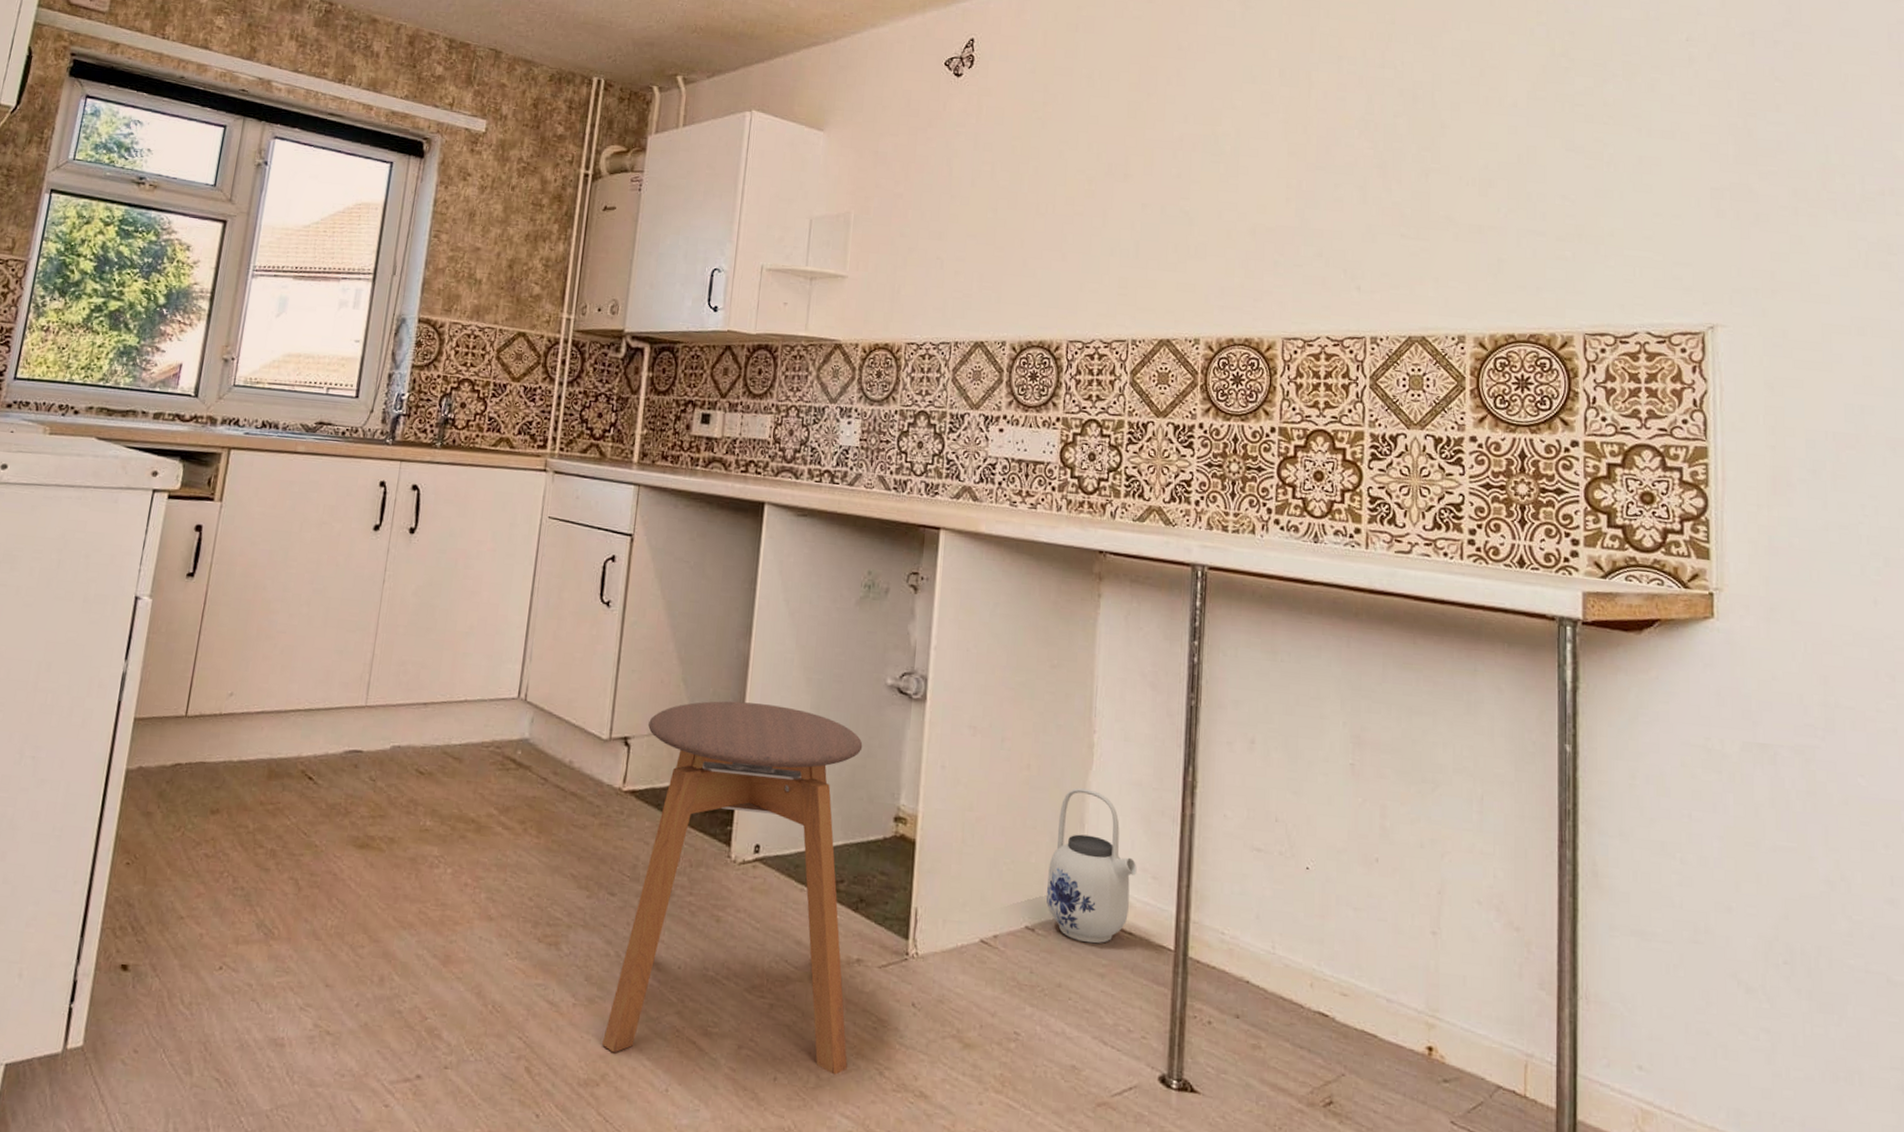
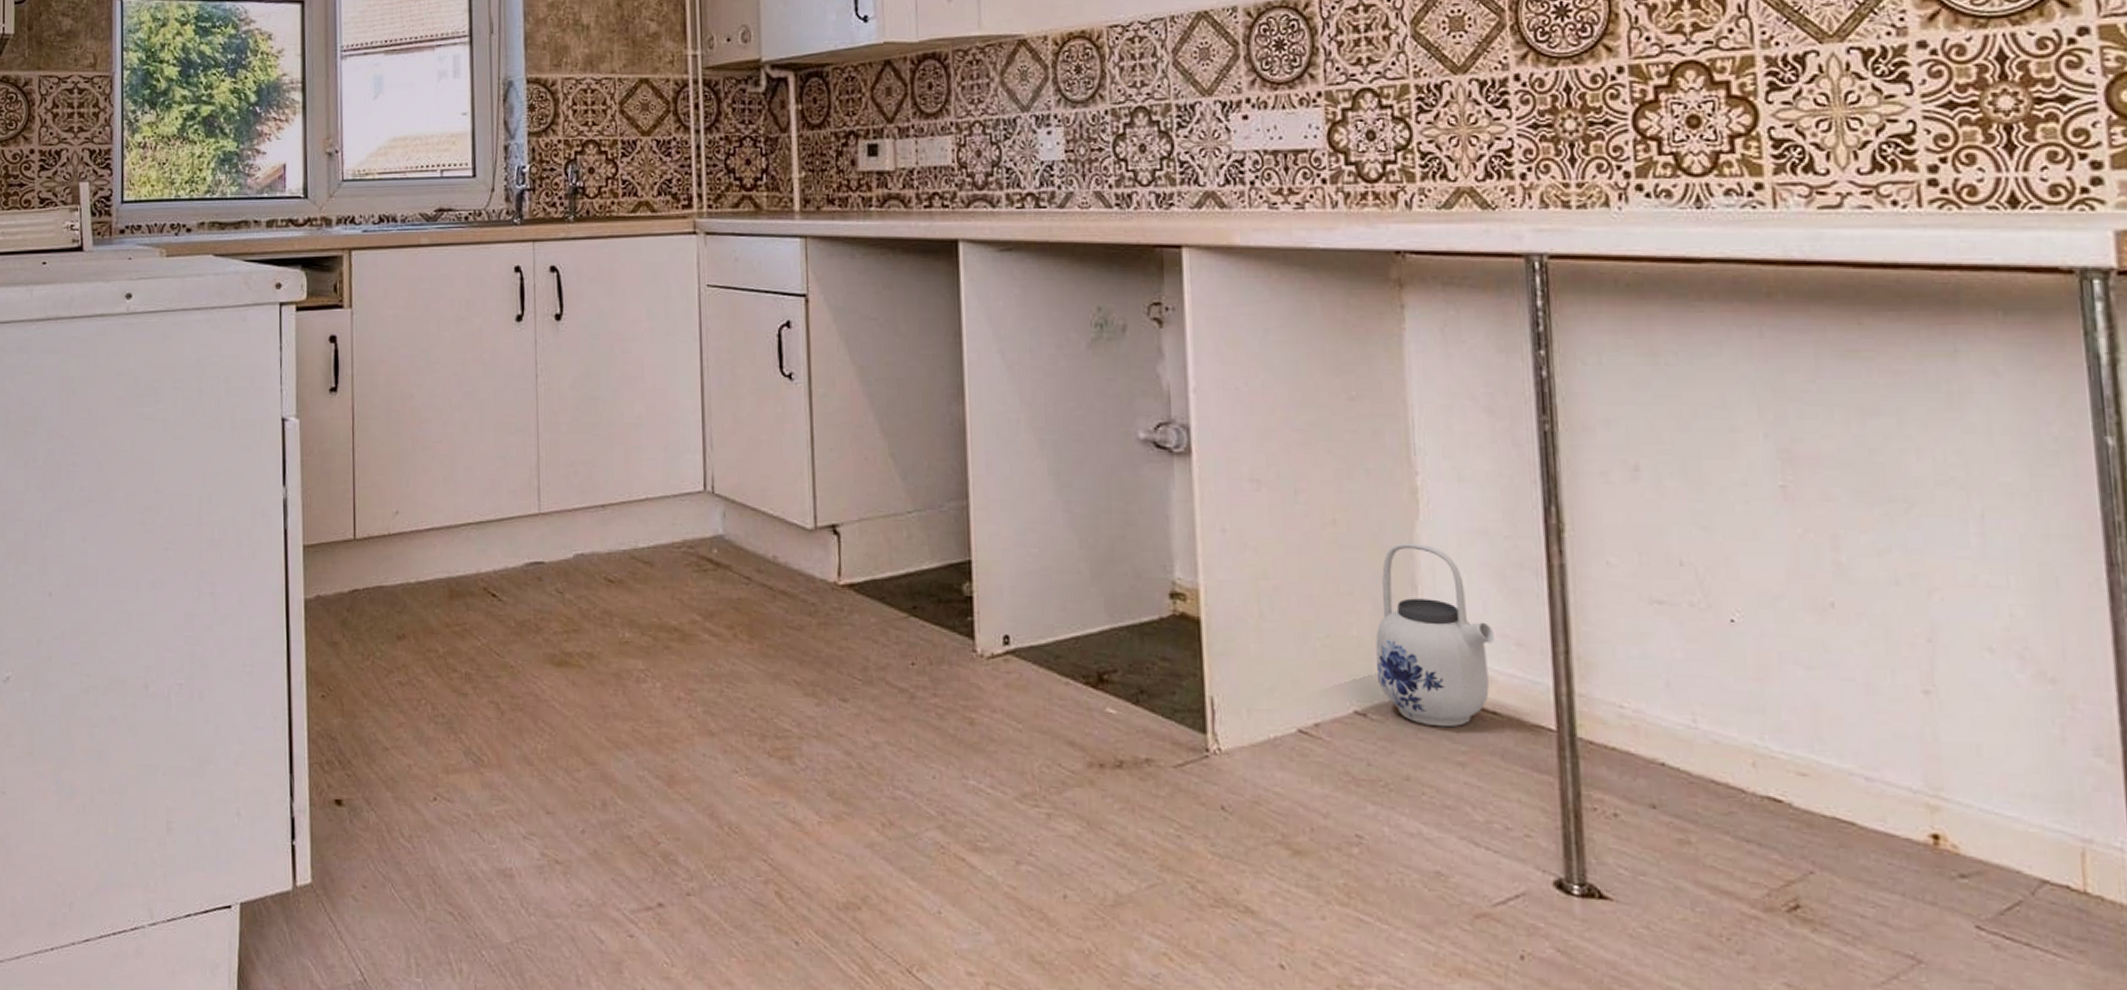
stool: present [602,701,863,1075] -> none [857,474,1151,890]

